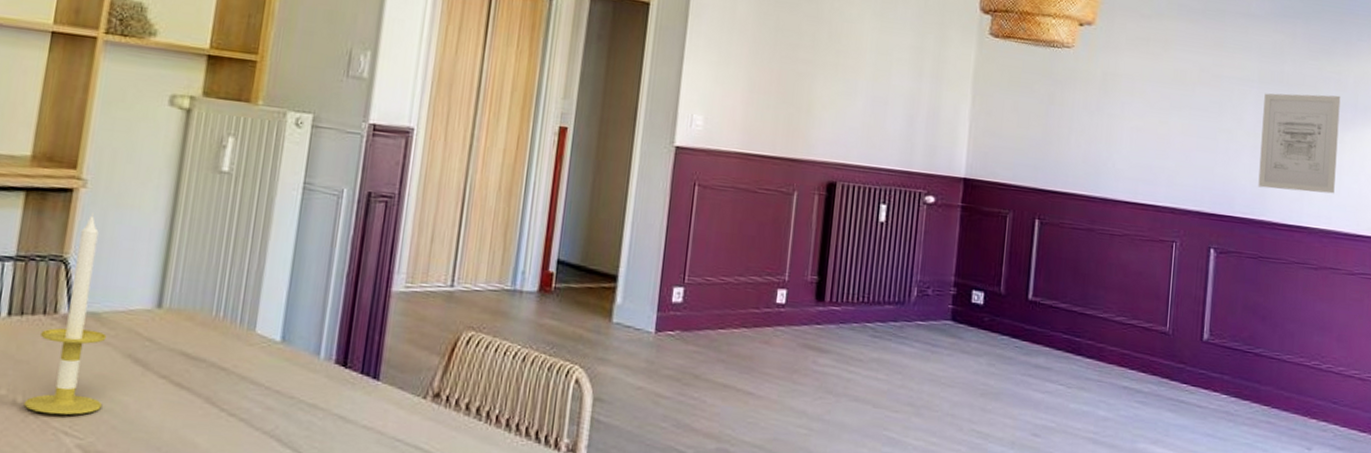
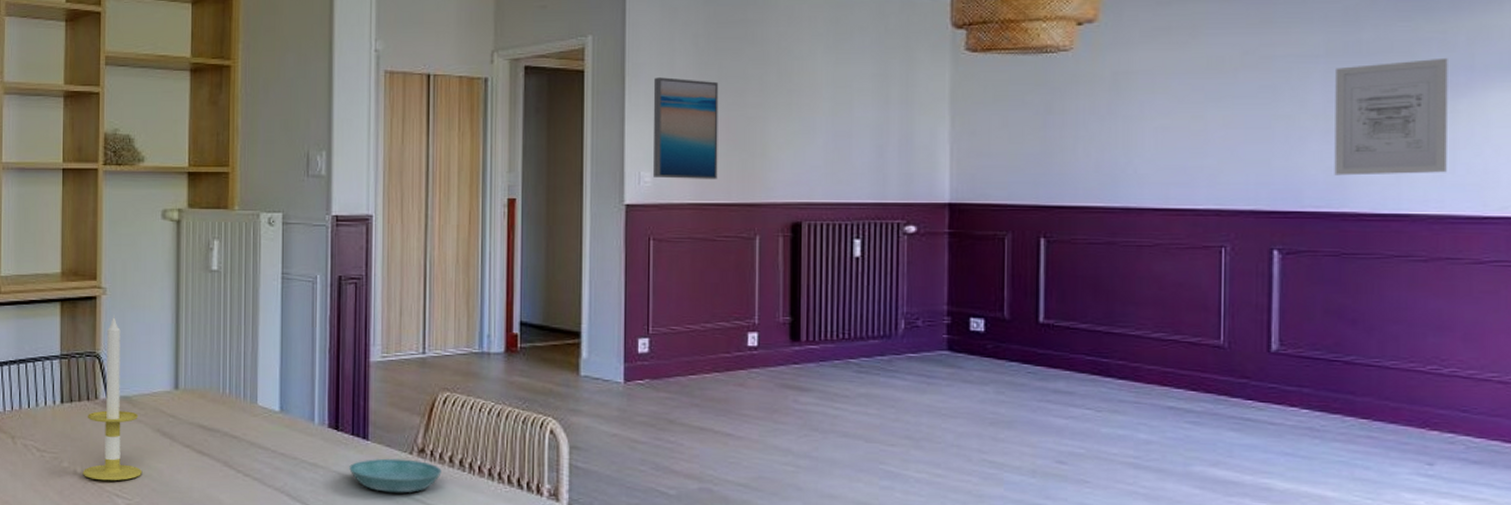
saucer: none [353,401,456,443] -> present [349,458,442,493]
wall art: none [705,20,775,131] -> present [653,77,719,180]

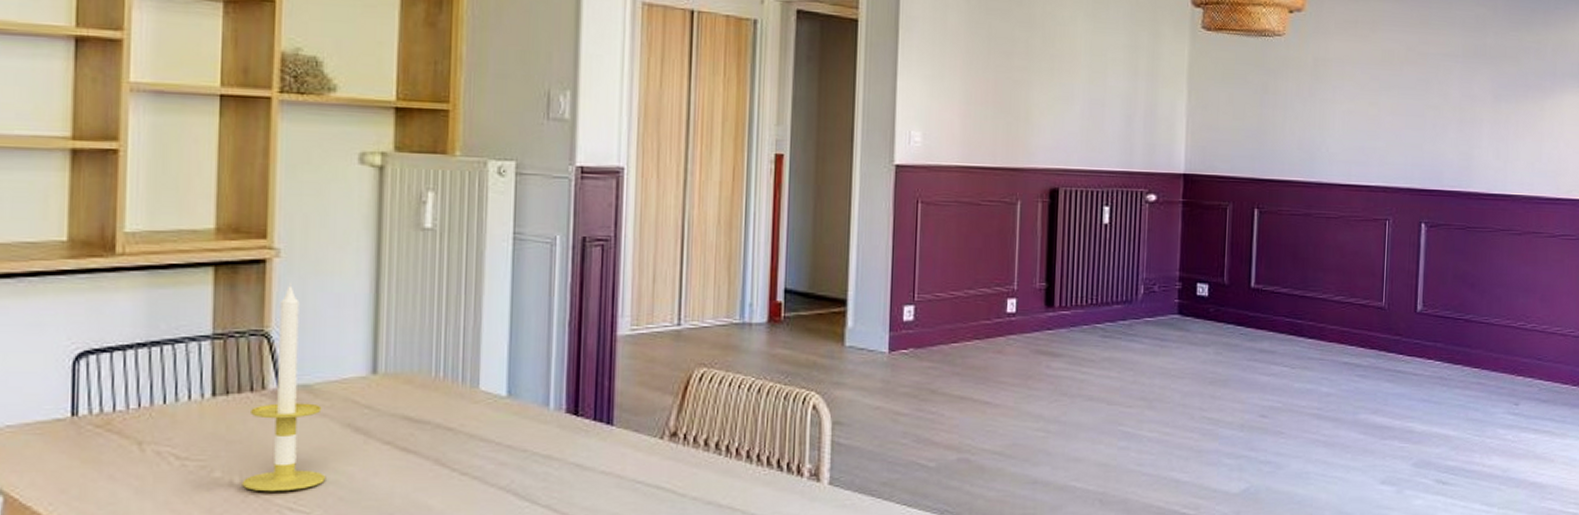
saucer: present [349,458,442,493] -> none [590,445,696,484]
wall art: present [653,77,719,180] -> none [924,33,988,143]
wall art: present [1334,57,1448,176] -> none [1464,64,1540,161]

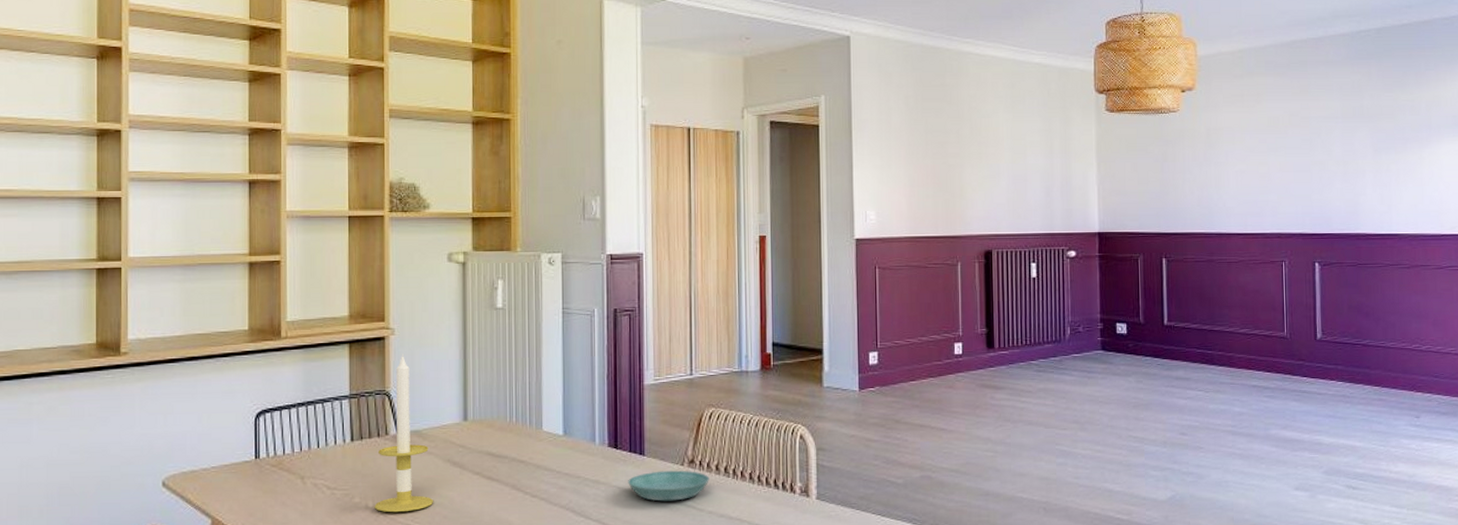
saucer: none [590,445,696,484] -> present [628,470,709,502]

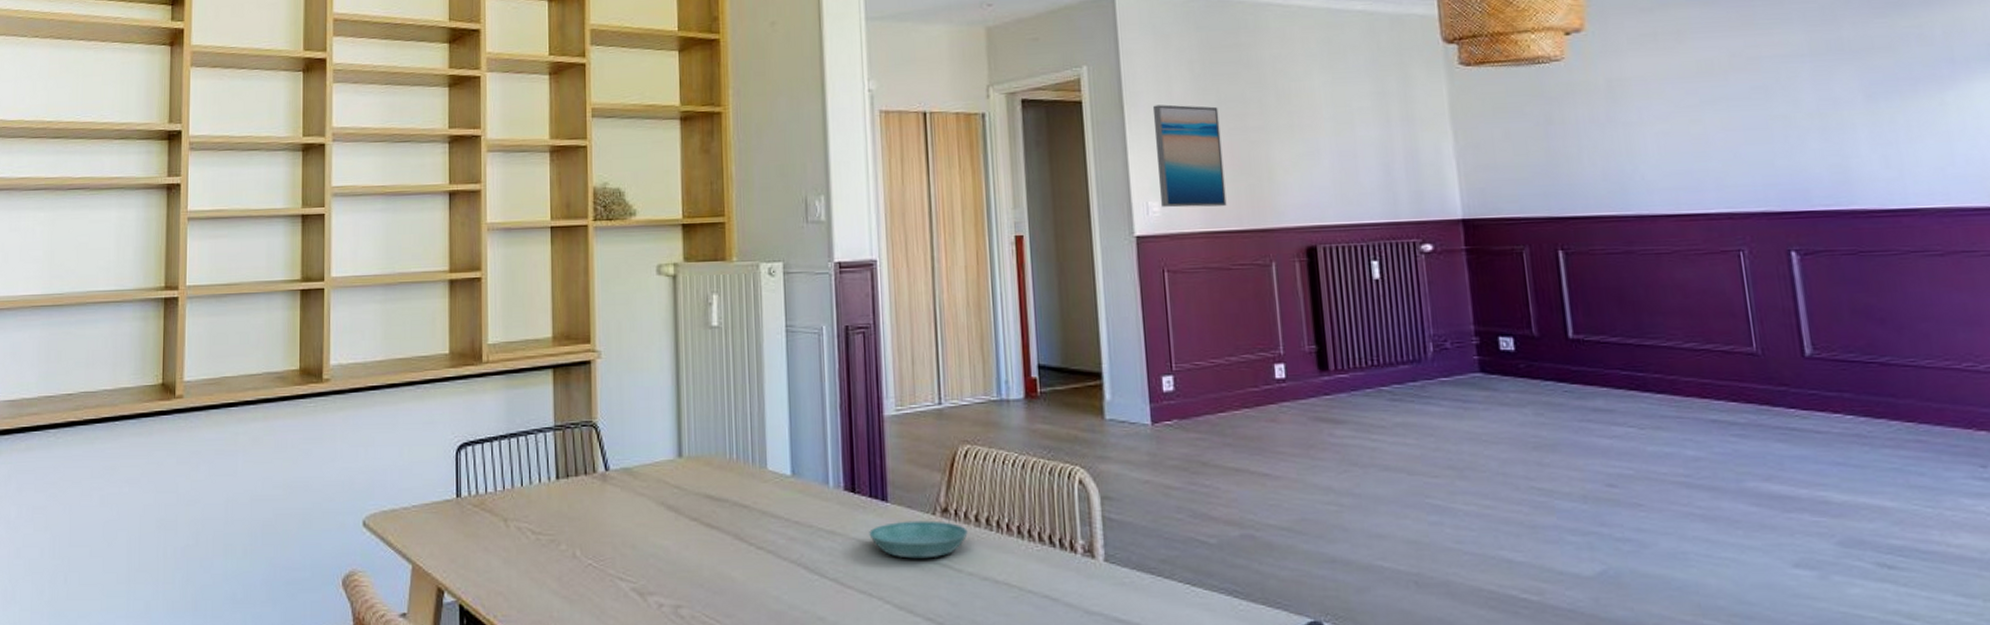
candle: present [374,353,434,513] -> none [582,379,647,563]
wall art: none [874,131,927,217] -> present [1152,104,1227,208]

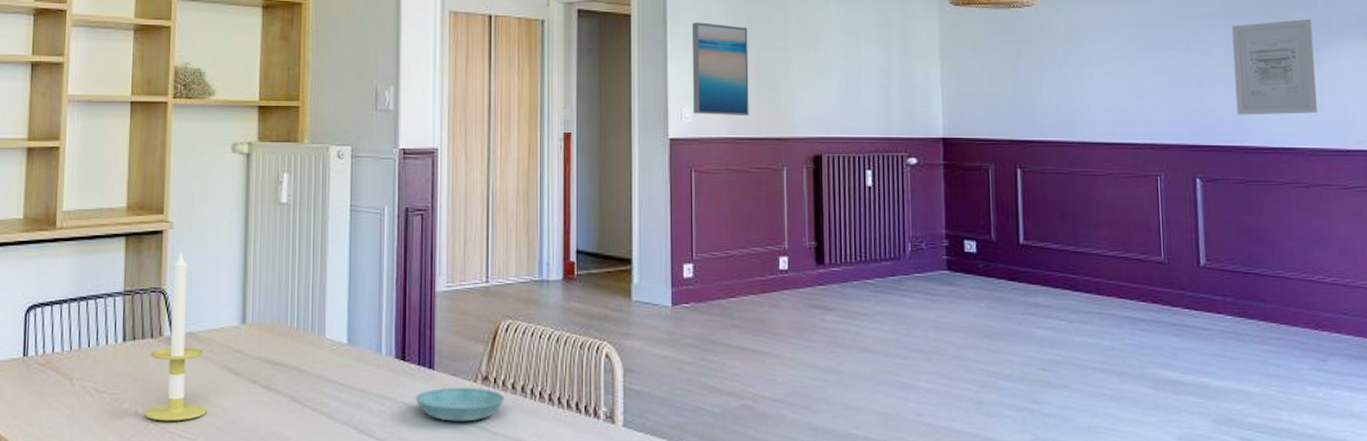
candle: none [582,379,647,563] -> present [144,249,207,421]
wall art: none [1822,51,1947,173] -> present [1232,18,1317,115]

